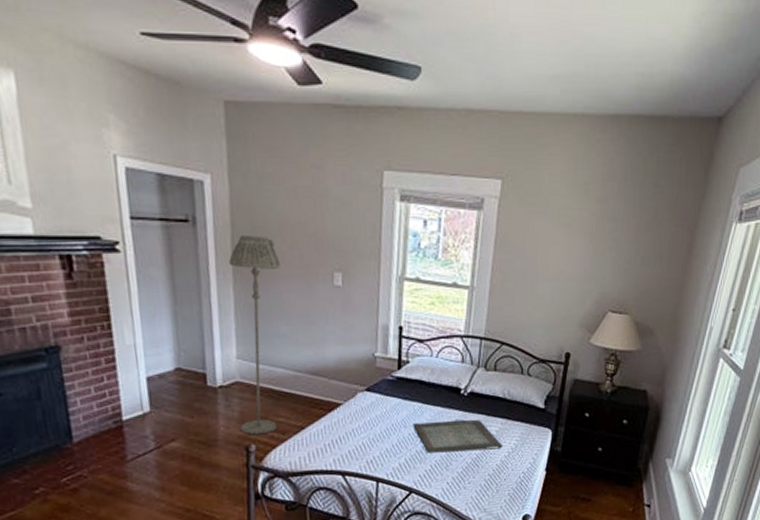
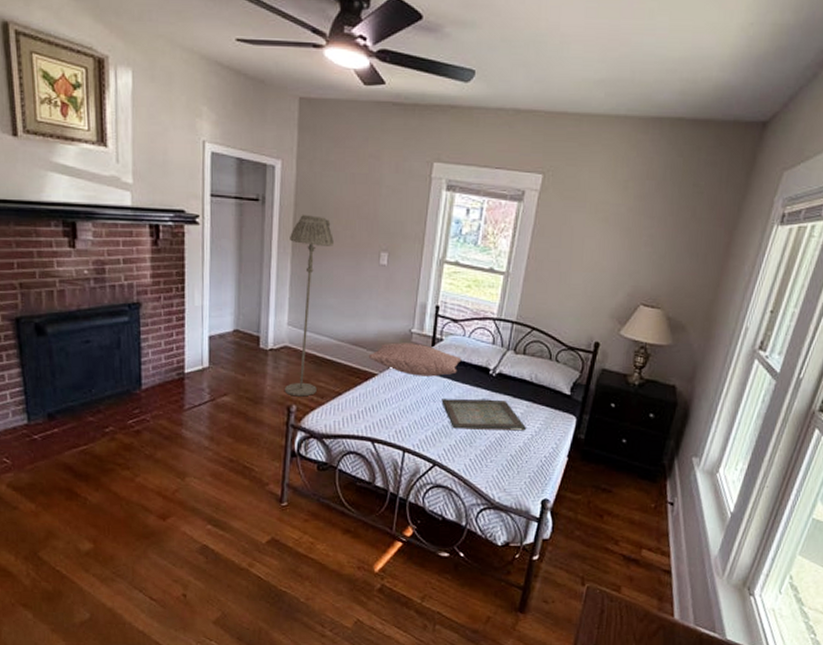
pillow: none [331,368,431,402] -> present [369,342,462,377]

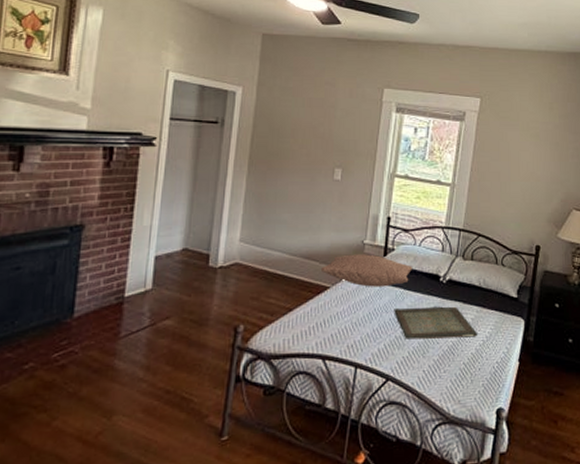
floor lamp: present [285,215,334,397] -> none [233,136,290,316]

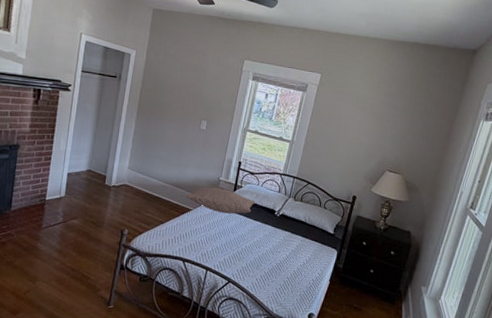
serving tray: present [394,306,477,339] -> none [238,231,300,259]

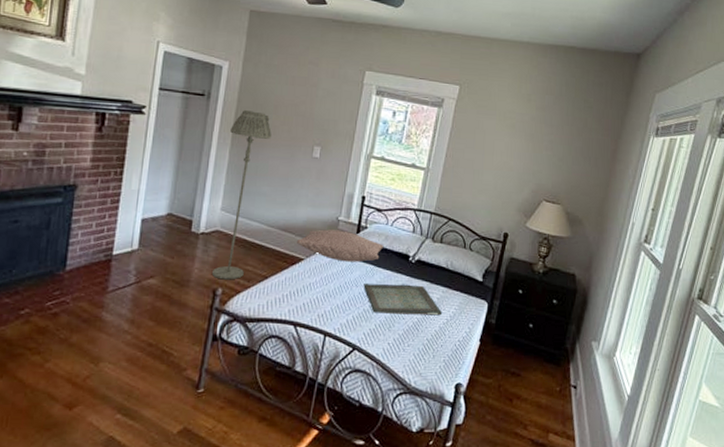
floor lamp: none [121,90,168,224] -> present [212,110,271,280]
serving tray: none [238,231,300,259] -> present [363,284,442,316]

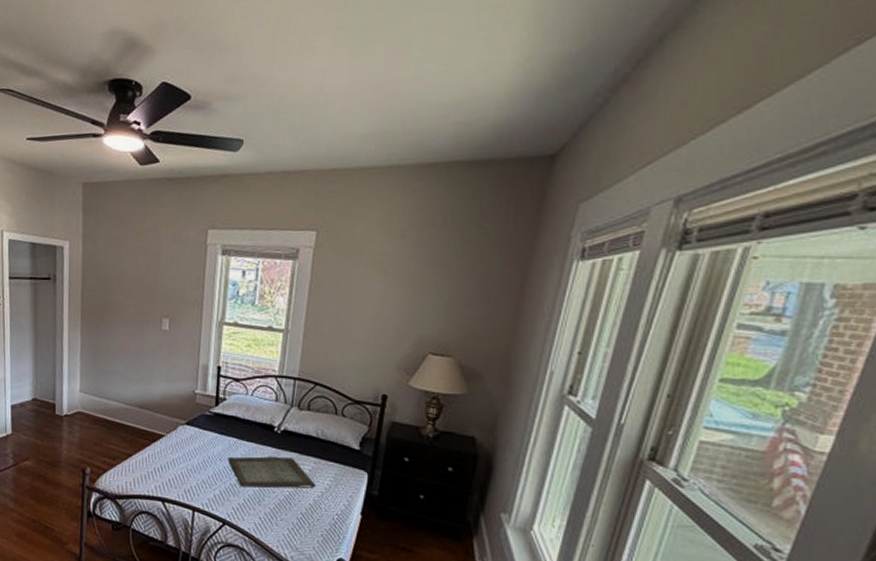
floor lamp: present [212,110,271,280] -> none [79,289,119,459]
pillow: present [297,229,384,262] -> none [156,404,246,436]

